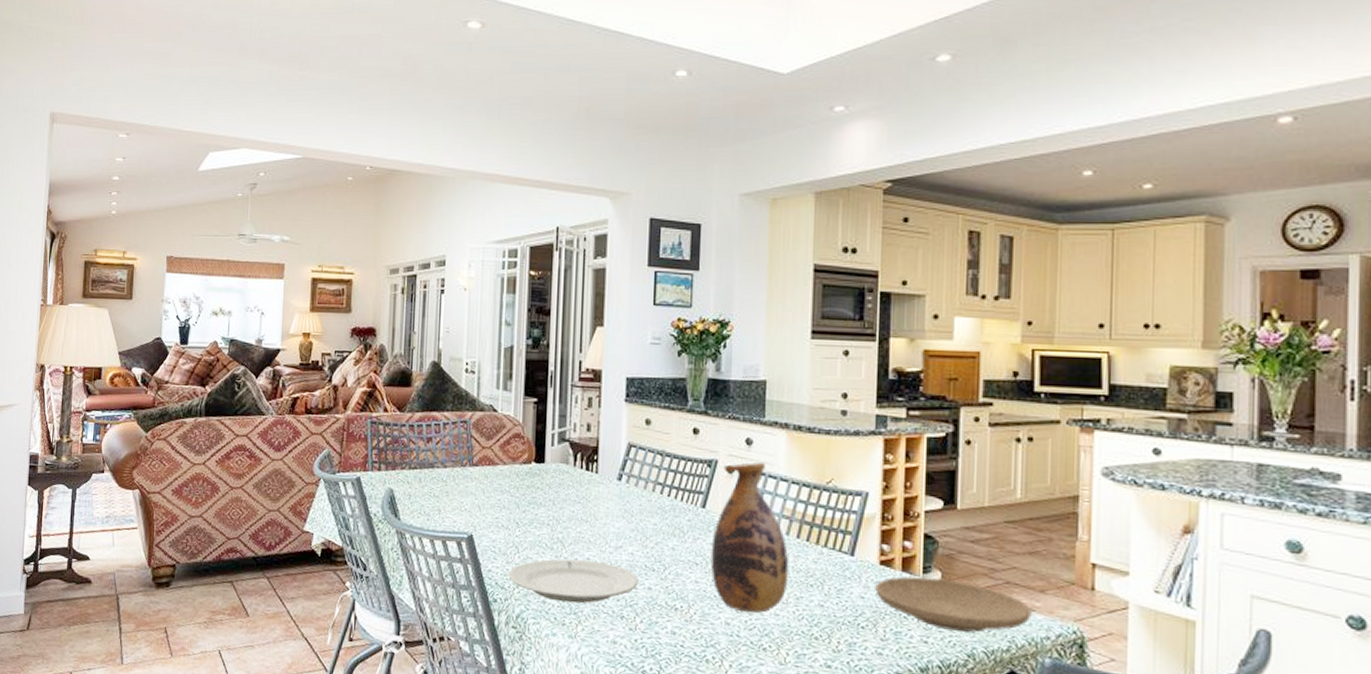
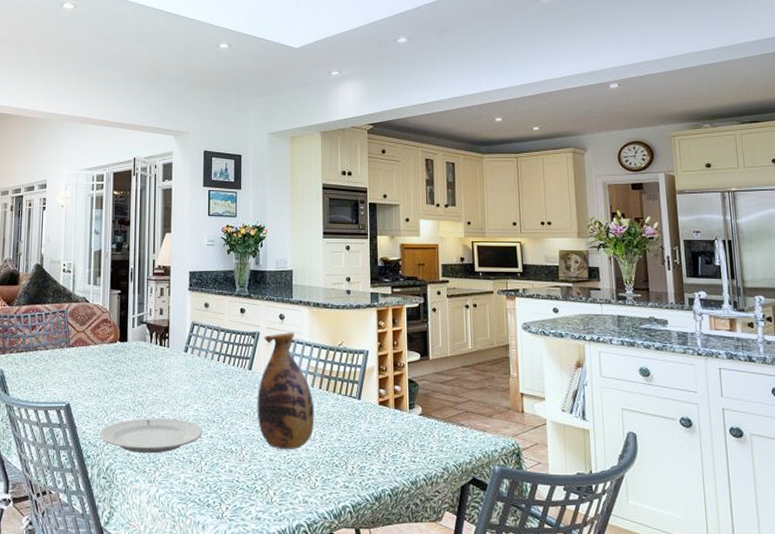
plate: present [875,576,1032,633] -> none [377,412,484,451]

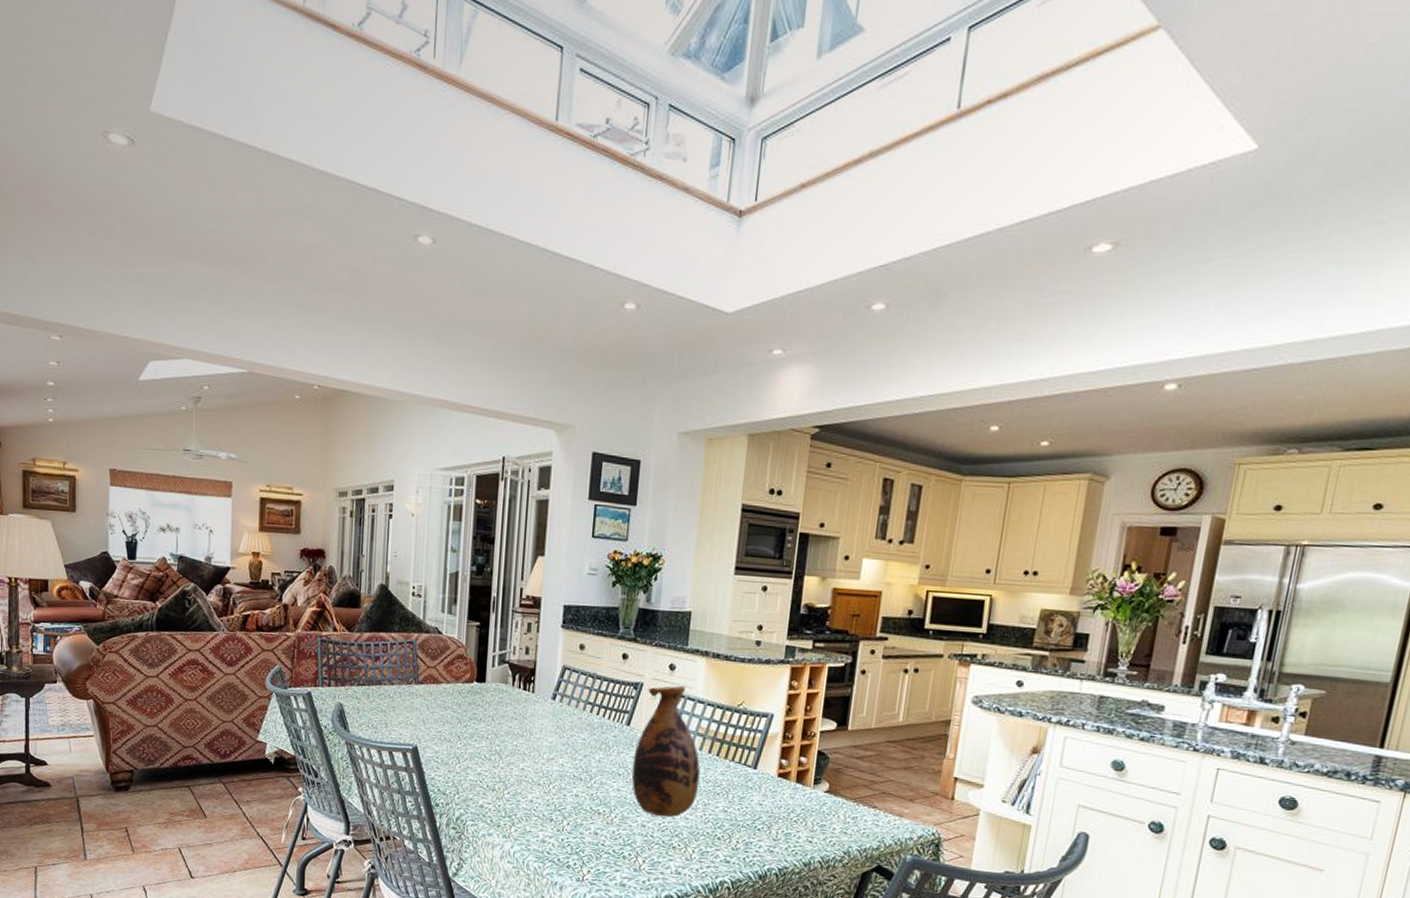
plate: present [99,418,202,454] -> none [450,769,567,808]

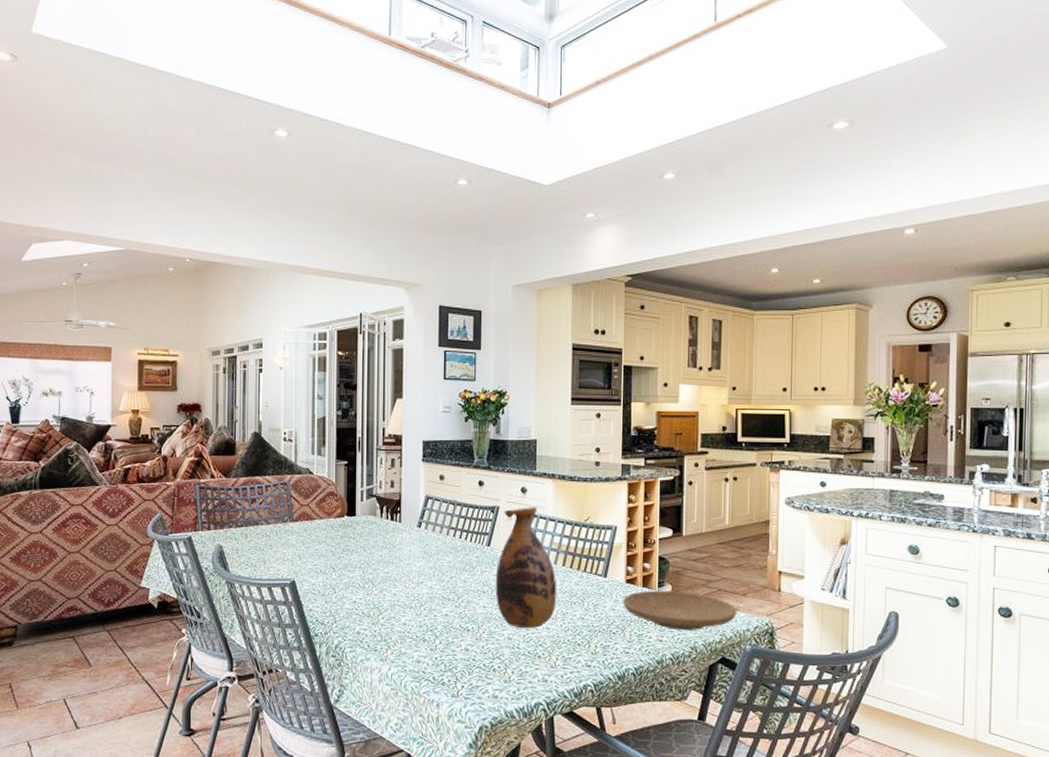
plate: none [772,787,901,834] -> present [623,590,737,630]

